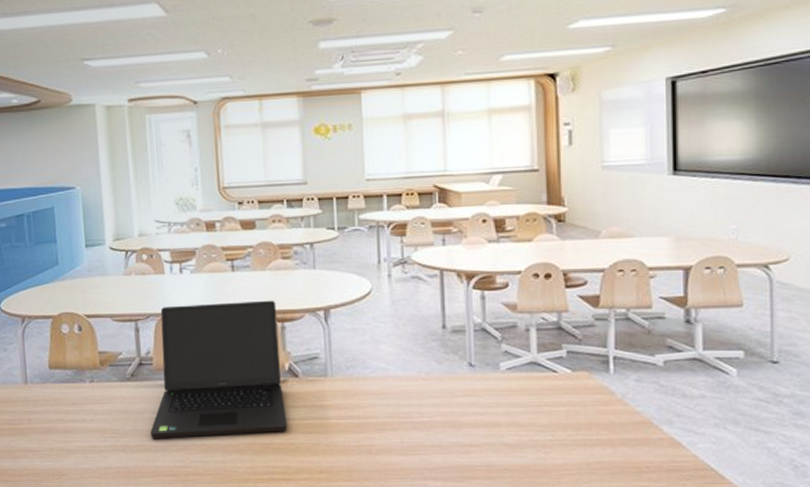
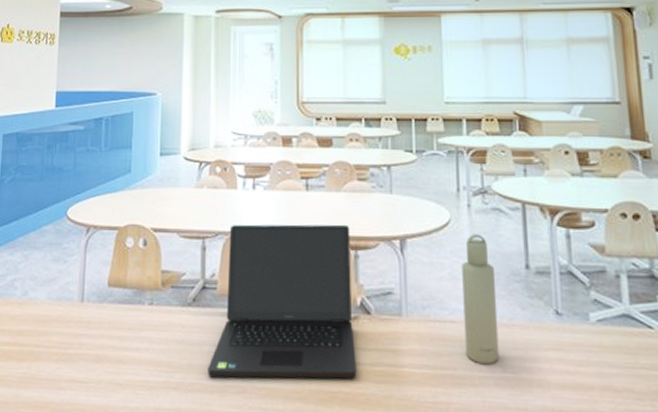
bottle: none [383,301,417,412] -> present [462,234,500,365]

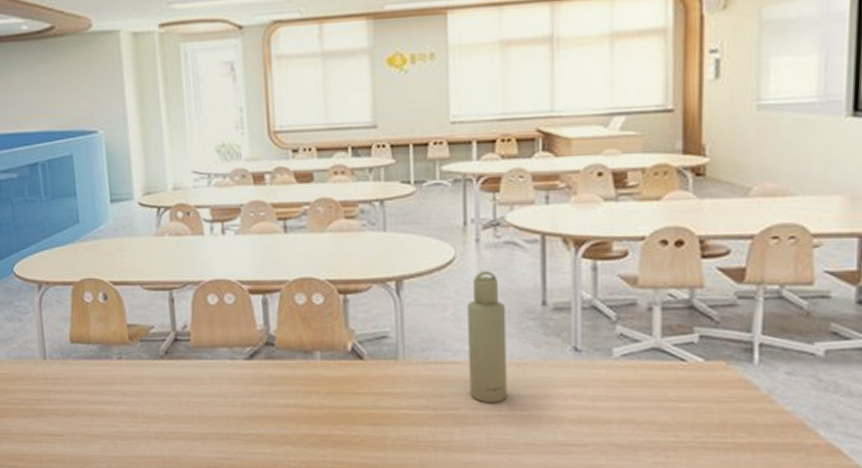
laptop: present [208,224,357,380] -> none [188,267,349,426]

